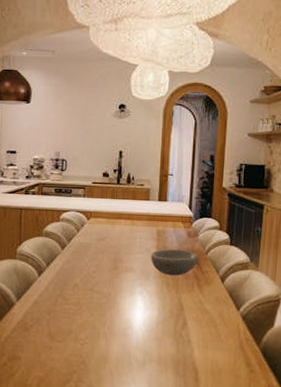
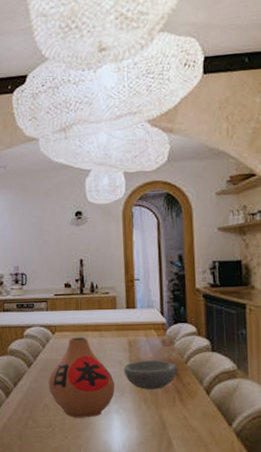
vase: none [80,223,142,298] -> present [48,337,116,418]

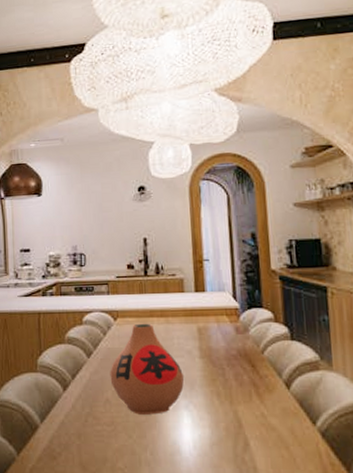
bowl: present [123,360,178,390] -> none [193,350,254,383]

